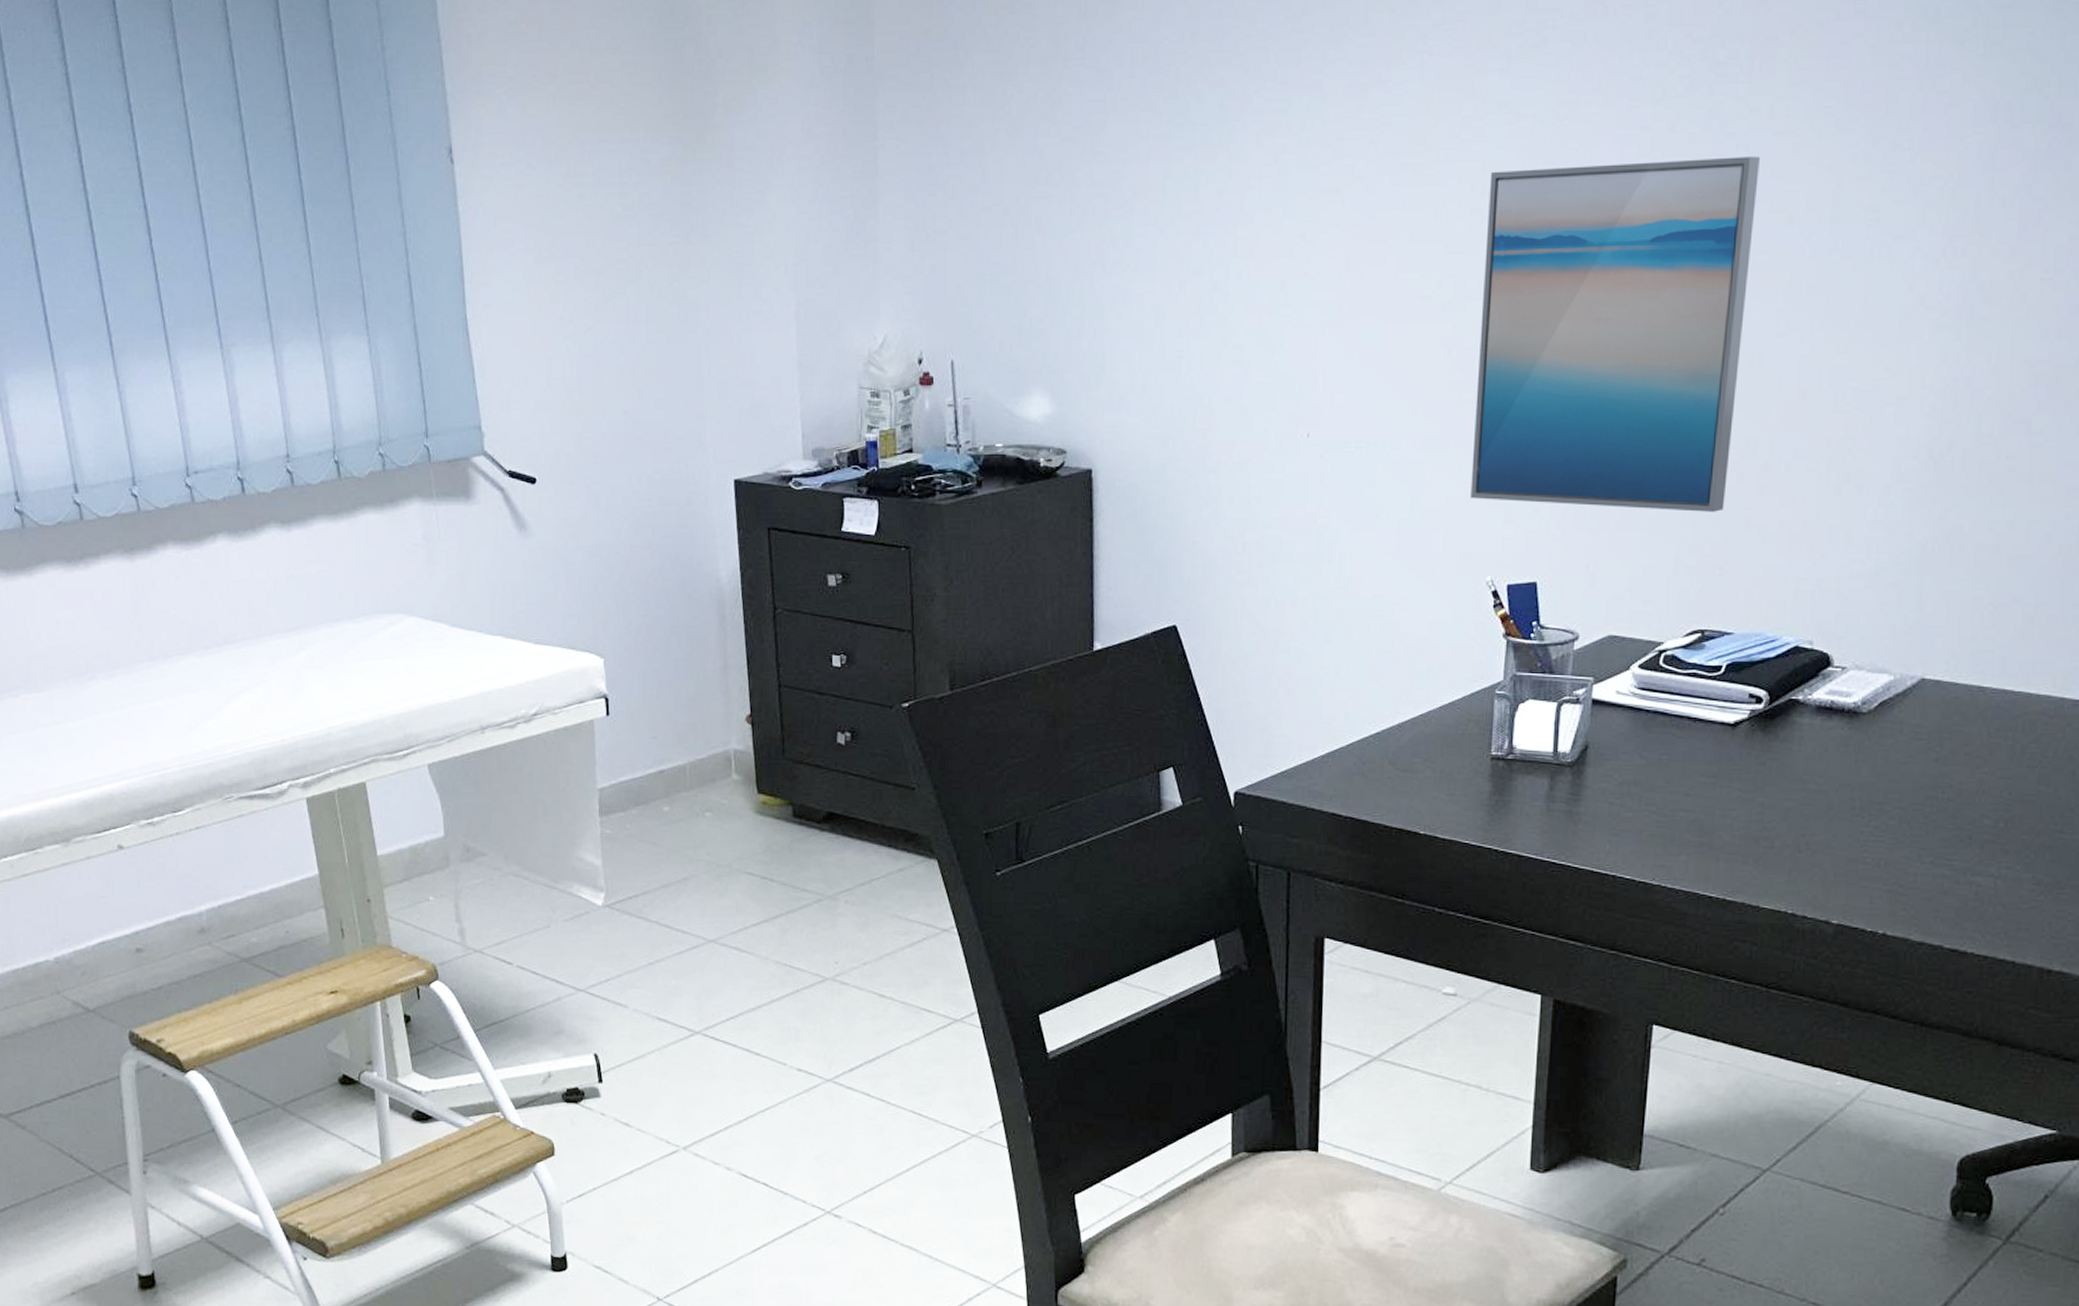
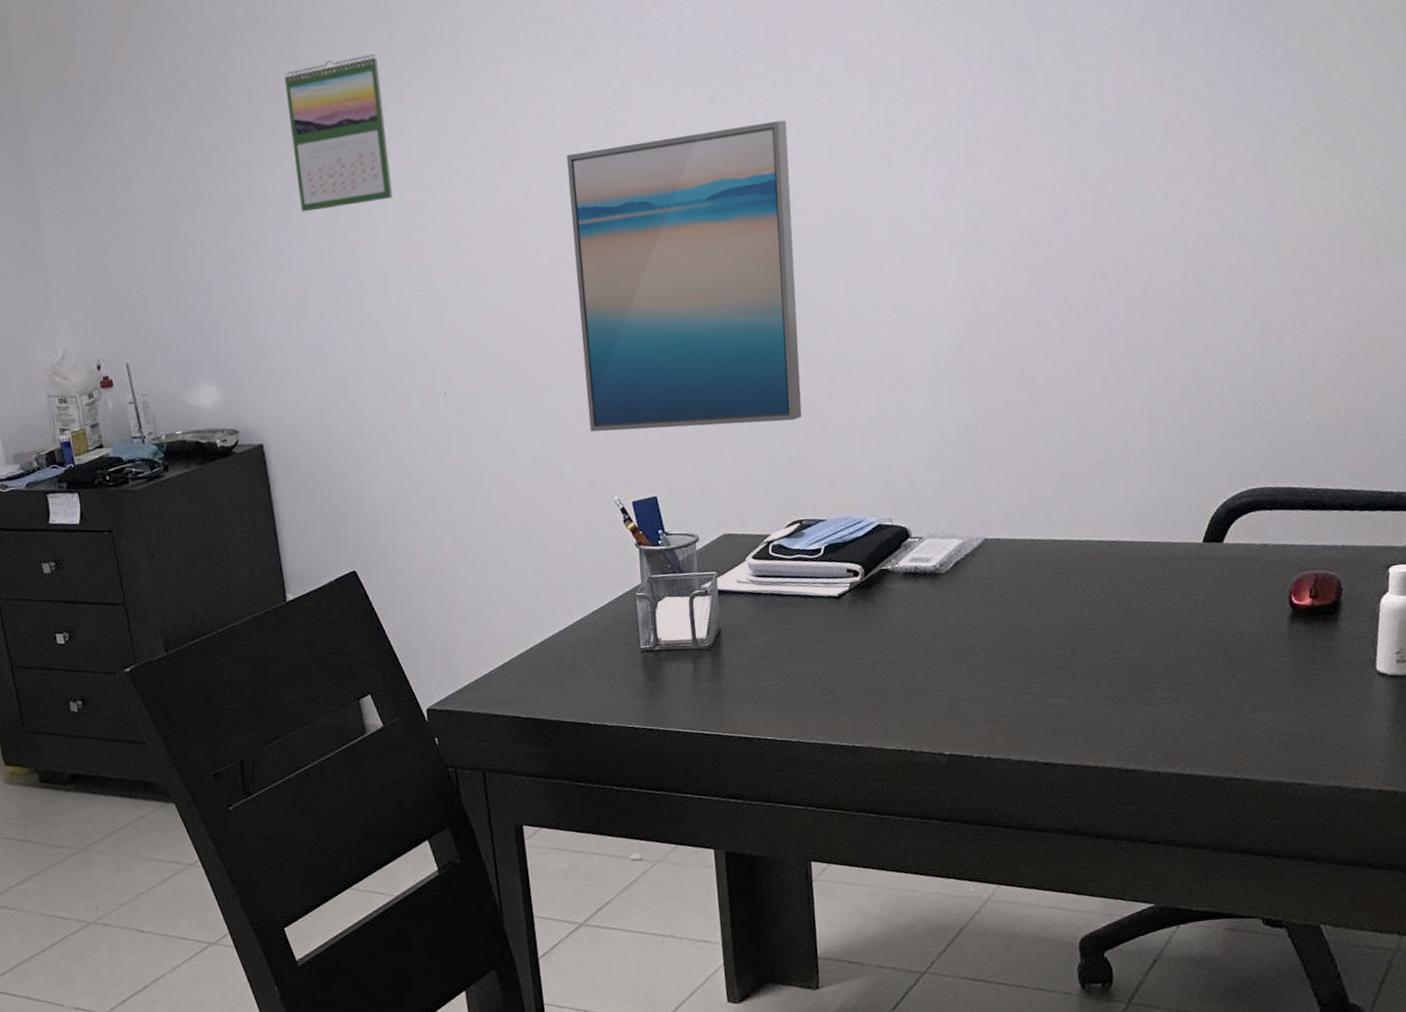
calendar: none [1173,31,1286,208] -> present [284,53,393,212]

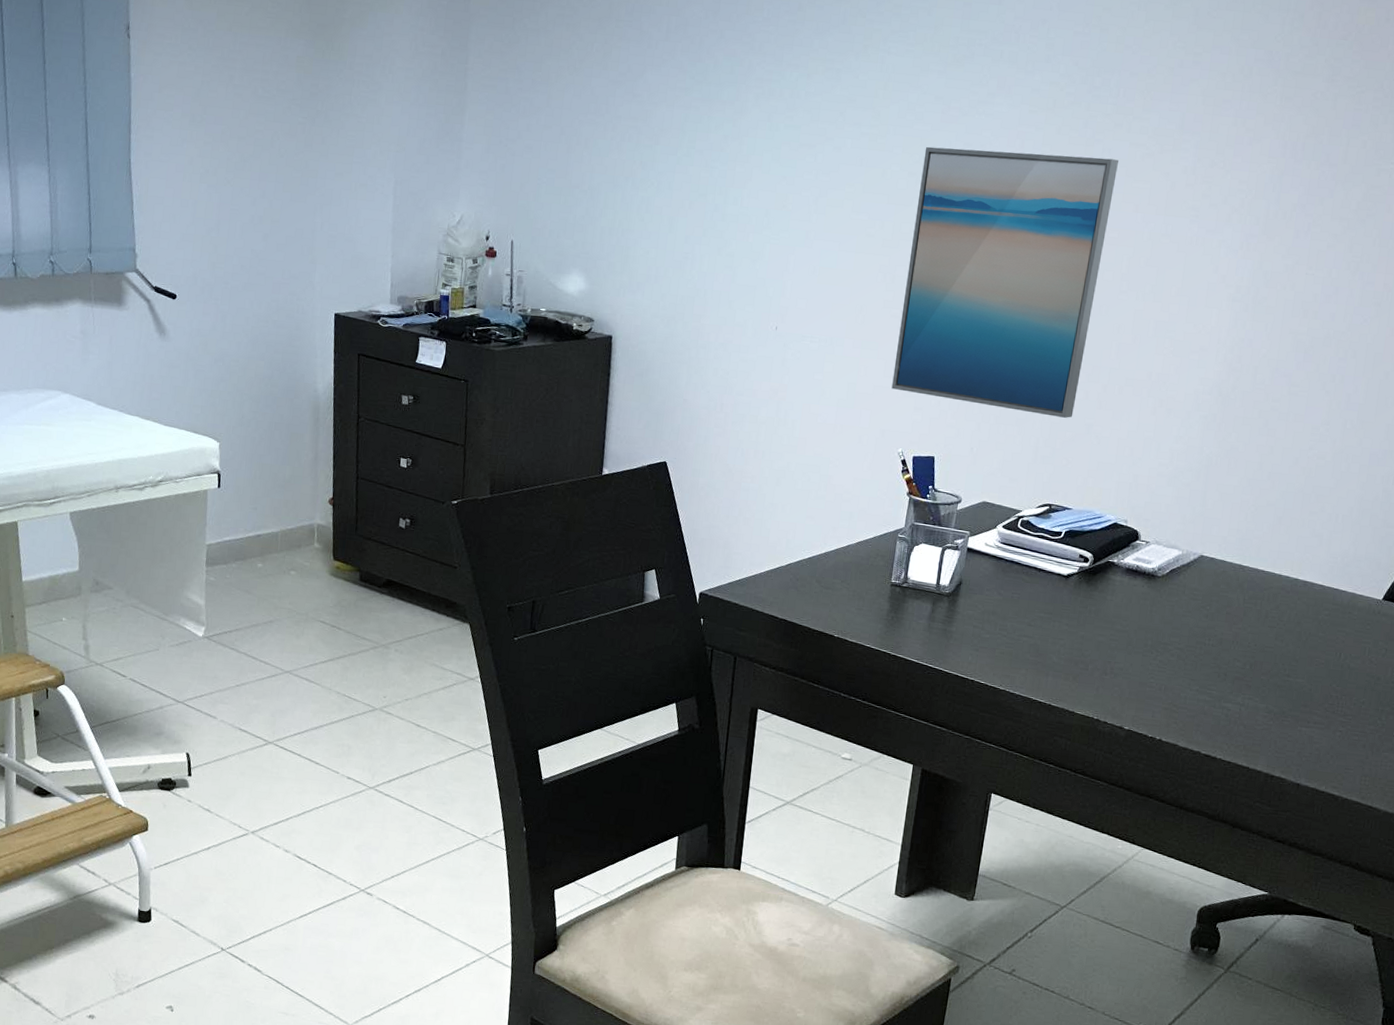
calendar: present [284,53,393,212] -> none [689,18,784,150]

